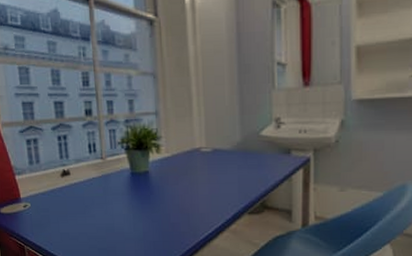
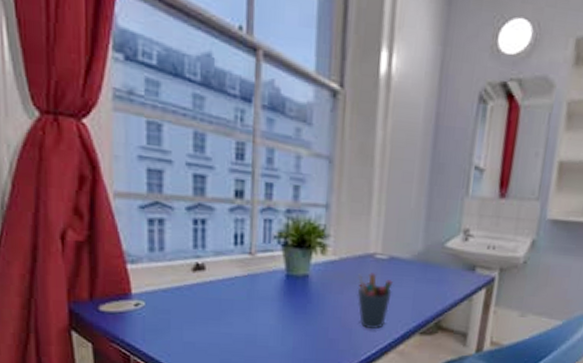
pen holder: none [188,164,219,212] -> present [357,273,393,329]

